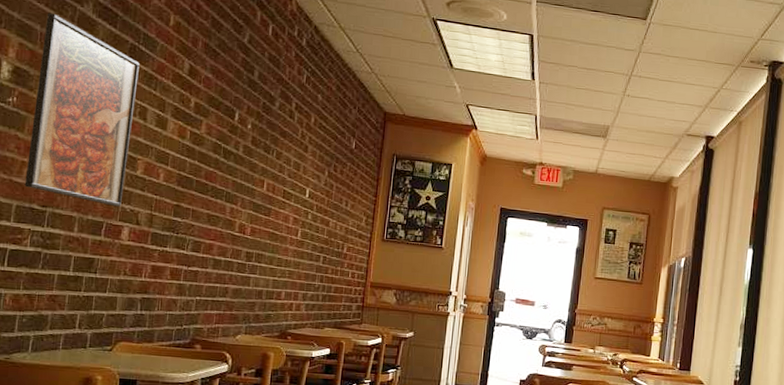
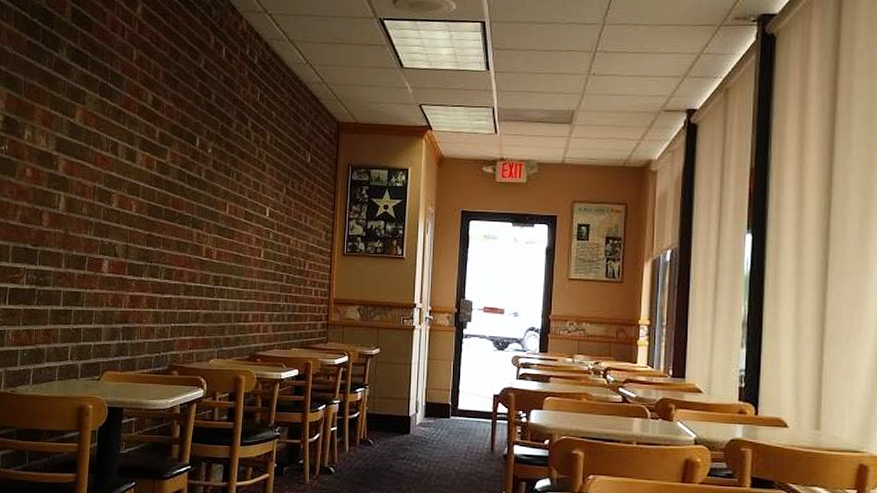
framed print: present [24,12,140,207] -> none [18,62,109,241]

